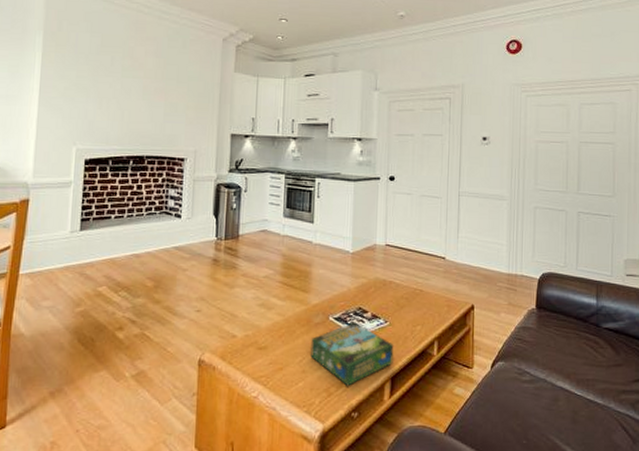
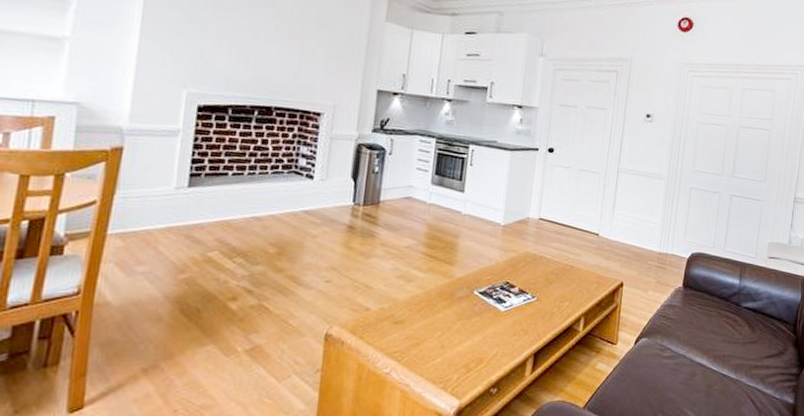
board game: present [310,322,394,386] -> none [451,297,540,362]

